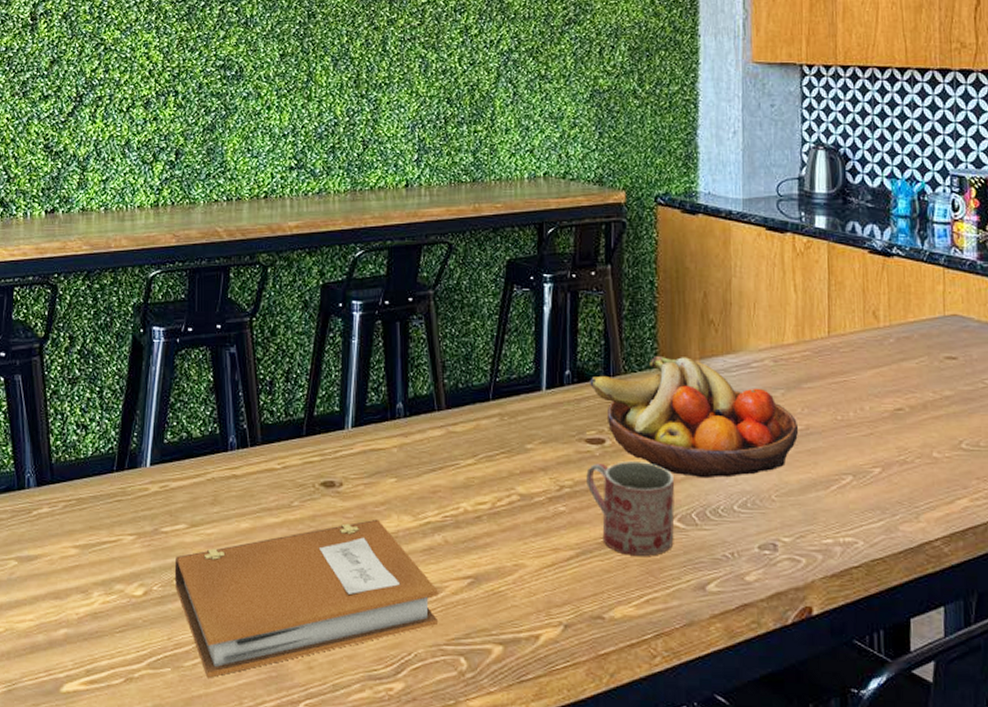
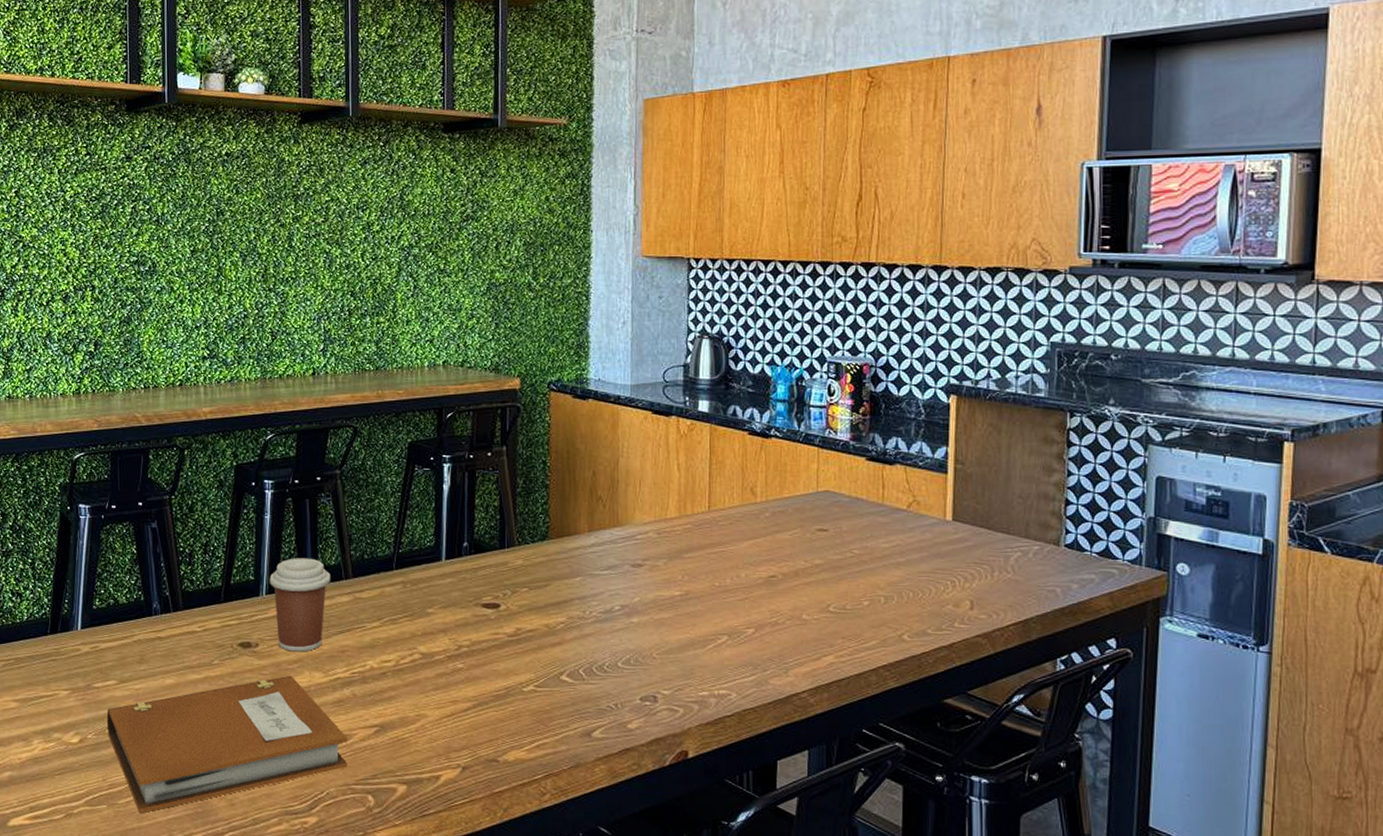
coffee cup: none [356,387,422,493] -> present [269,558,331,652]
mug: present [586,462,675,556] -> none [483,624,564,707]
fruit bowl: present [590,355,799,479] -> none [486,529,679,639]

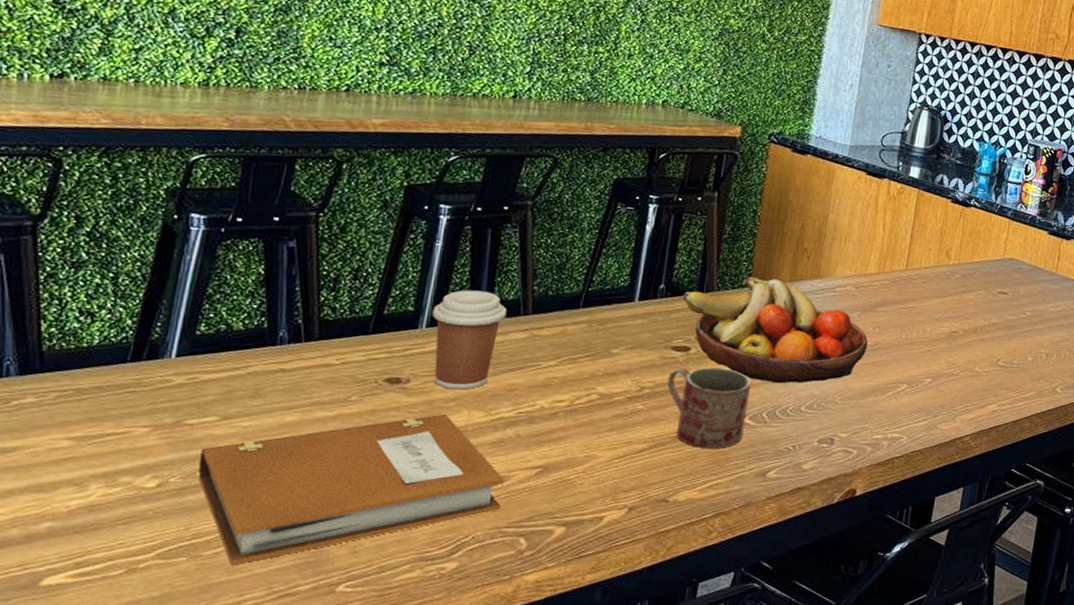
mug: none [483,624,564,707] -> present [667,367,751,448]
fruit bowl: none [486,529,679,639] -> present [682,276,869,384]

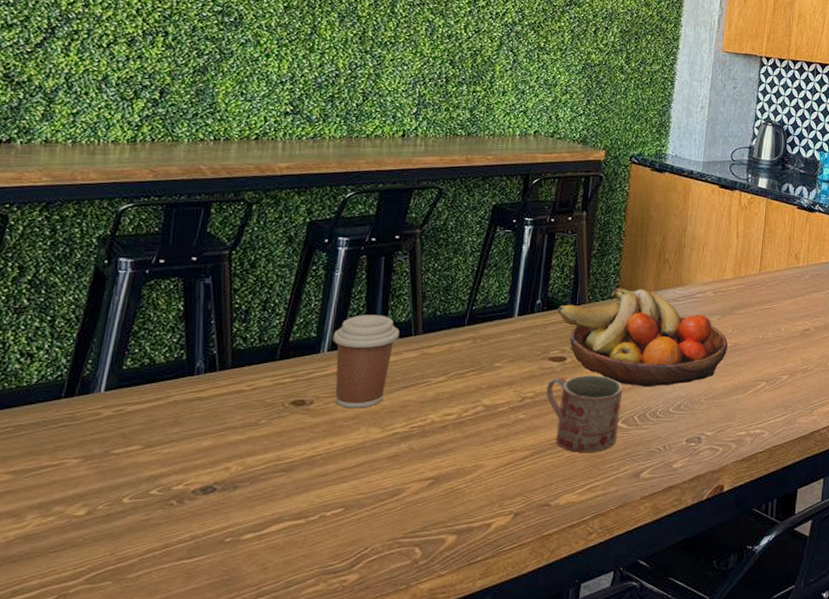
notebook: present [198,414,504,565] -> none [123,432,400,587]

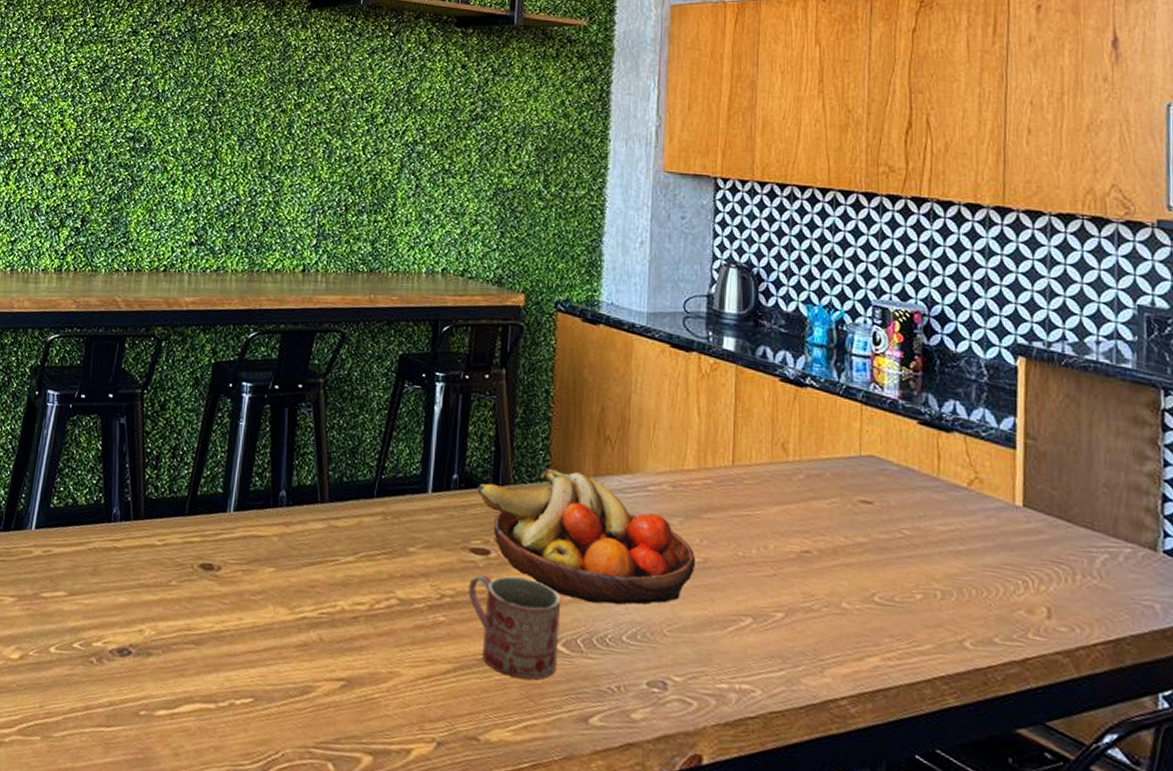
coffee cup: present [332,314,400,408] -> none [238,472,306,583]

